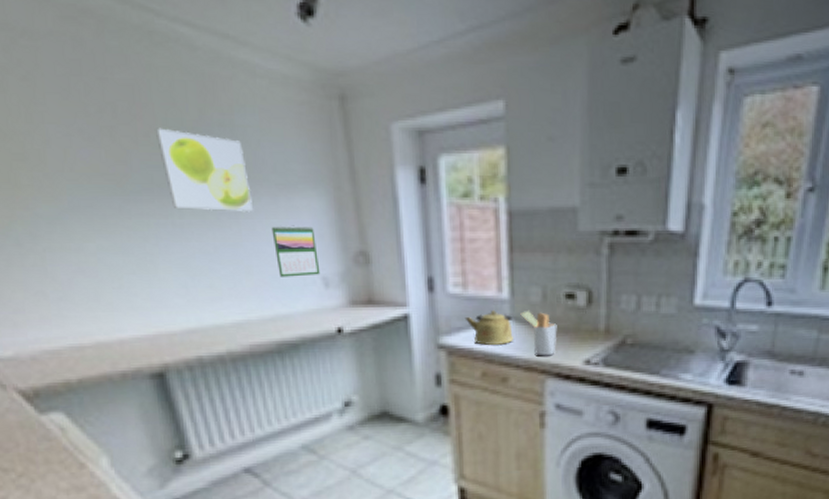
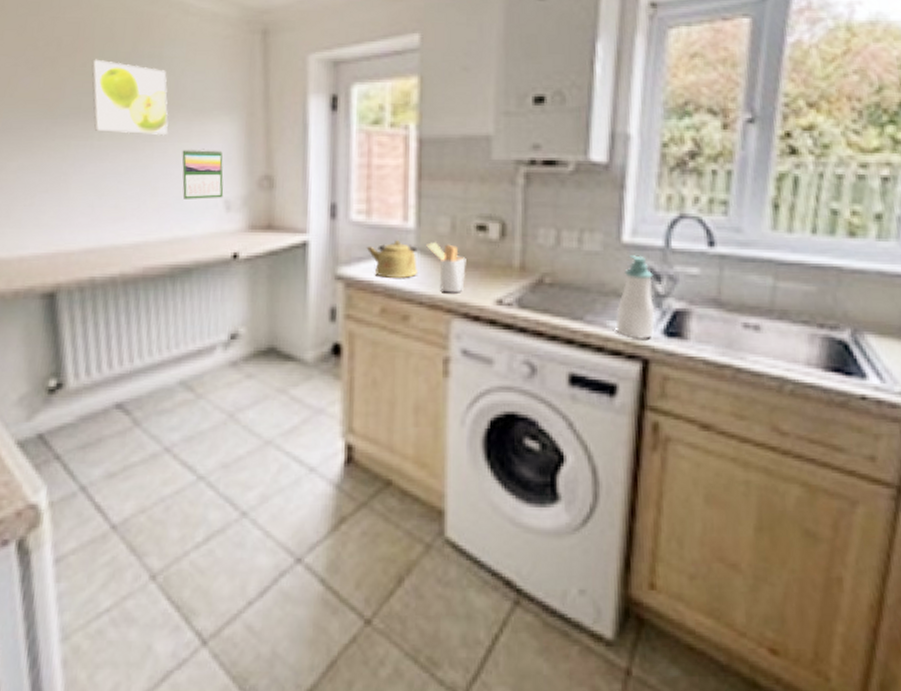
soap bottle: none [686,316,720,389] -> present [615,255,655,341]

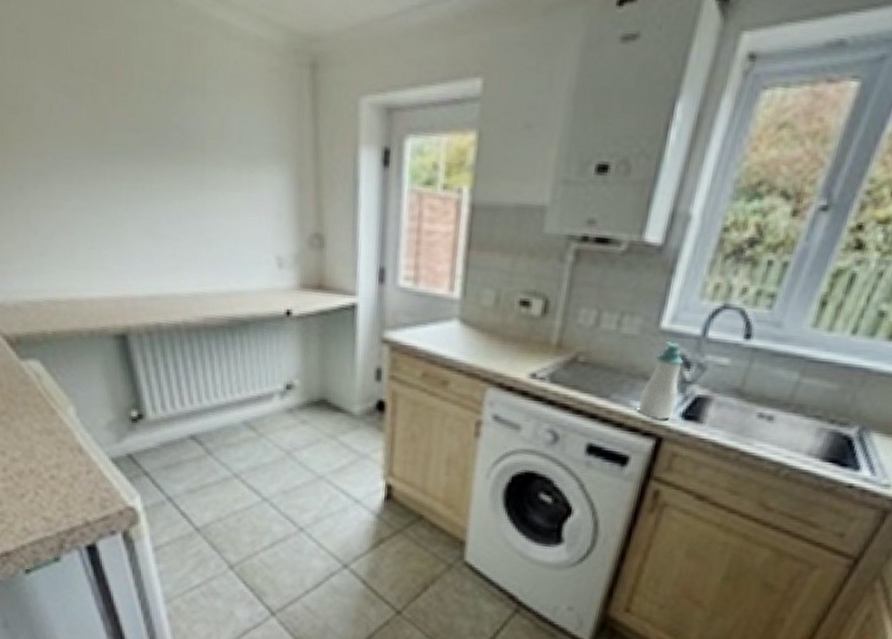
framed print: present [91,59,169,136] -> none [133,88,218,183]
calendar: present [182,148,224,199] -> none [233,198,276,254]
kettle: present [366,240,418,279] -> none [412,309,461,347]
utensil holder: present [426,242,466,293] -> none [469,314,507,365]

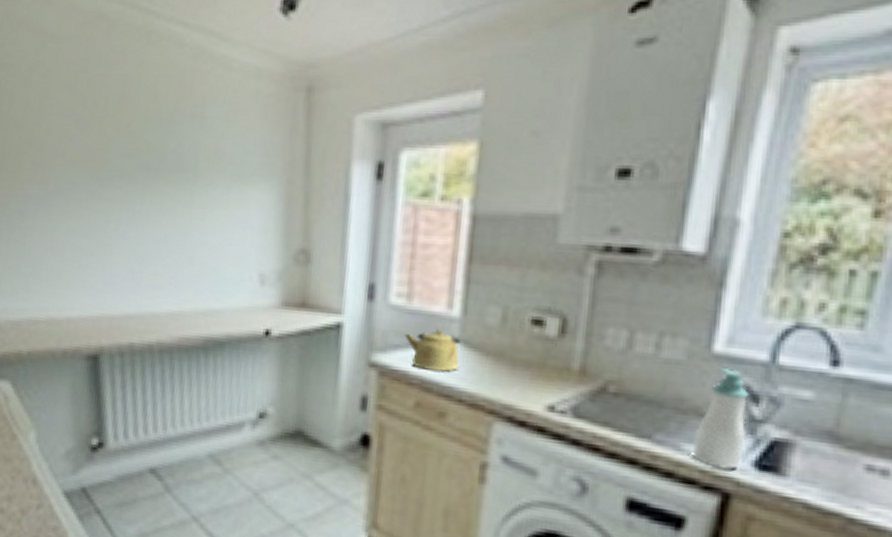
kettle: none [412,309,461,347] -> present [404,329,461,372]

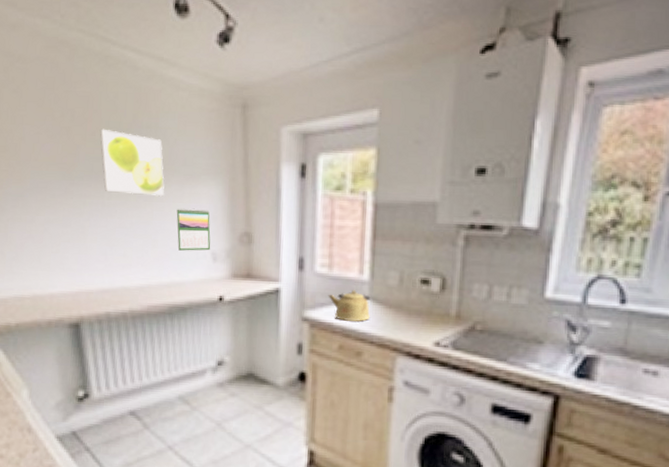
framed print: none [135,119,208,202] -> present [100,128,165,197]
calendar: none [218,216,260,271] -> present [176,208,211,251]
soap bottle: present [692,368,750,471] -> none [534,309,570,380]

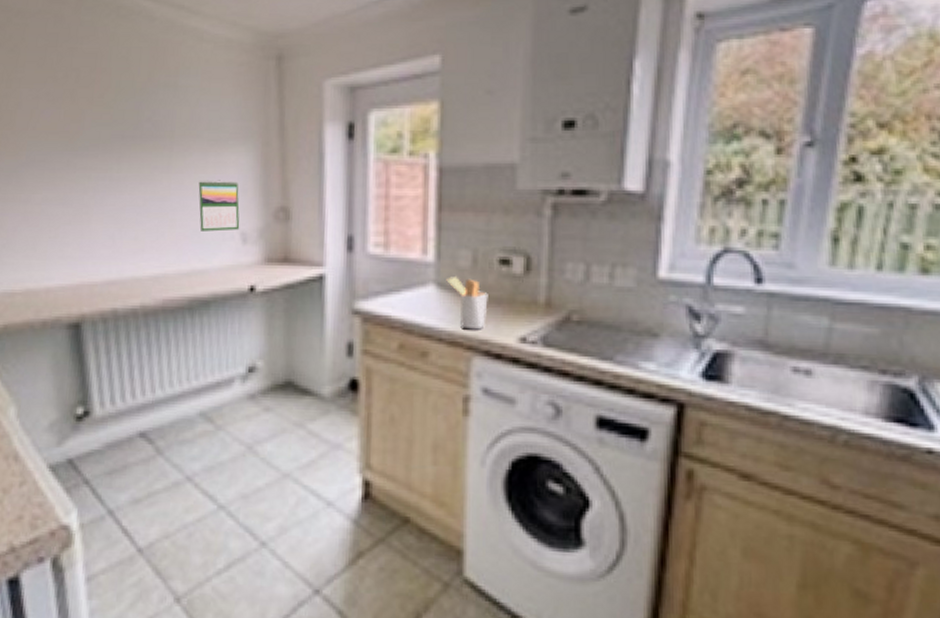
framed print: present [100,128,165,197] -> none [109,89,185,167]
kettle: present [328,290,371,322] -> none [384,274,437,314]
utensil holder: none [378,293,411,336] -> present [446,277,488,330]

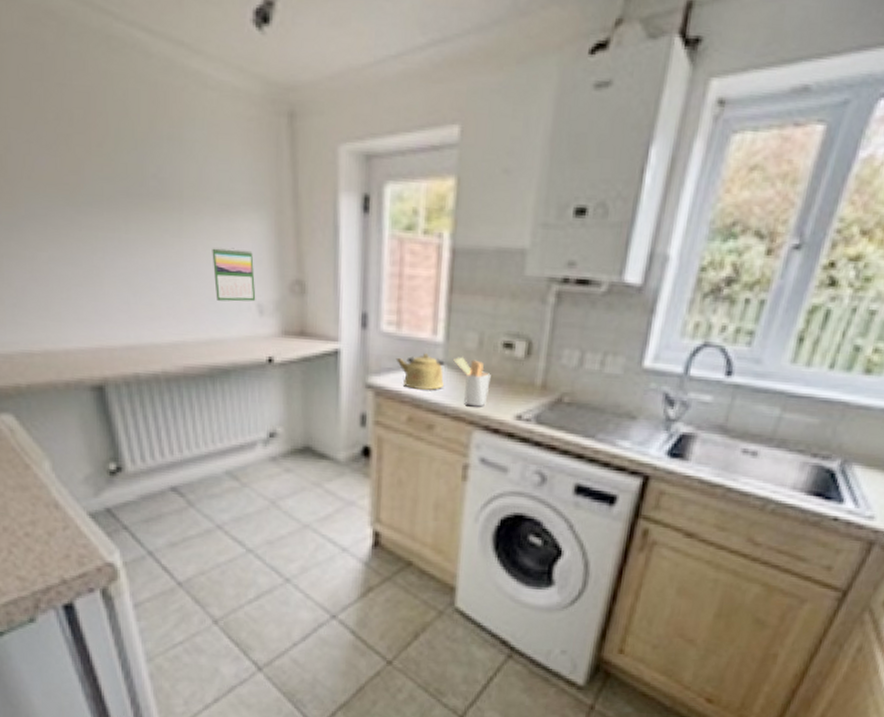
kettle: none [384,274,437,314] -> present [395,353,445,390]

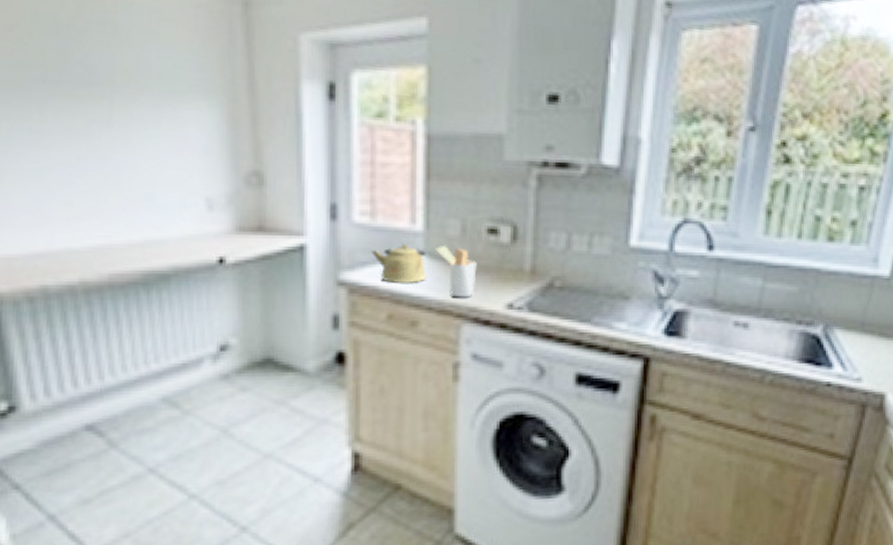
calendar: present [212,246,256,302] -> none [149,137,204,197]

